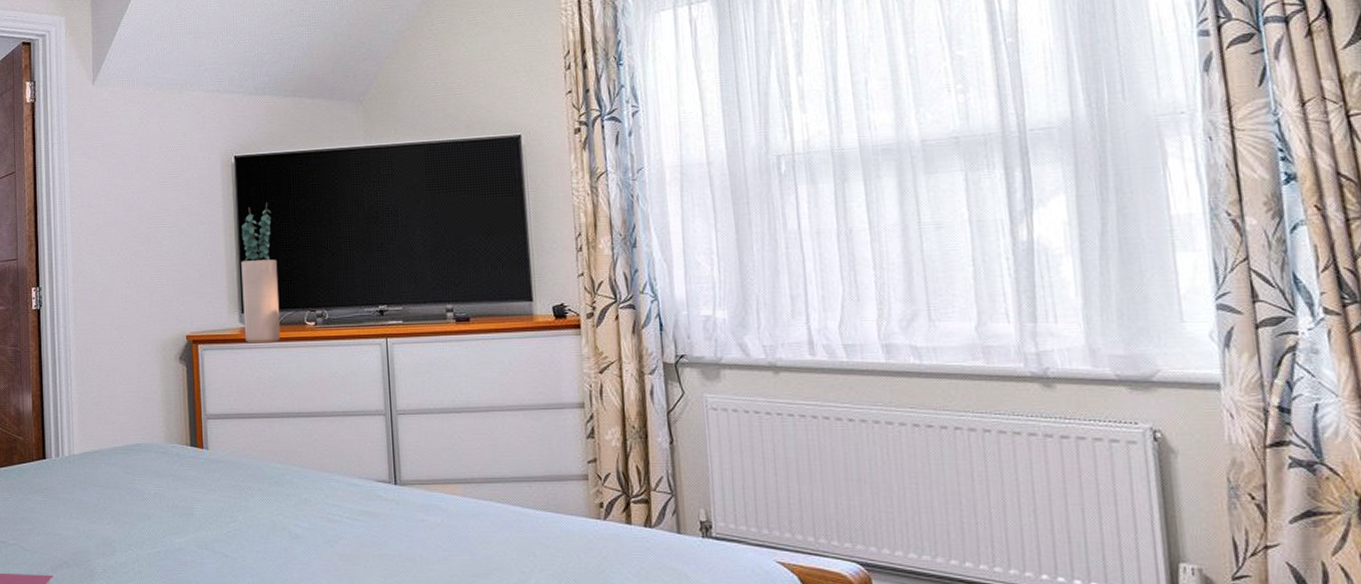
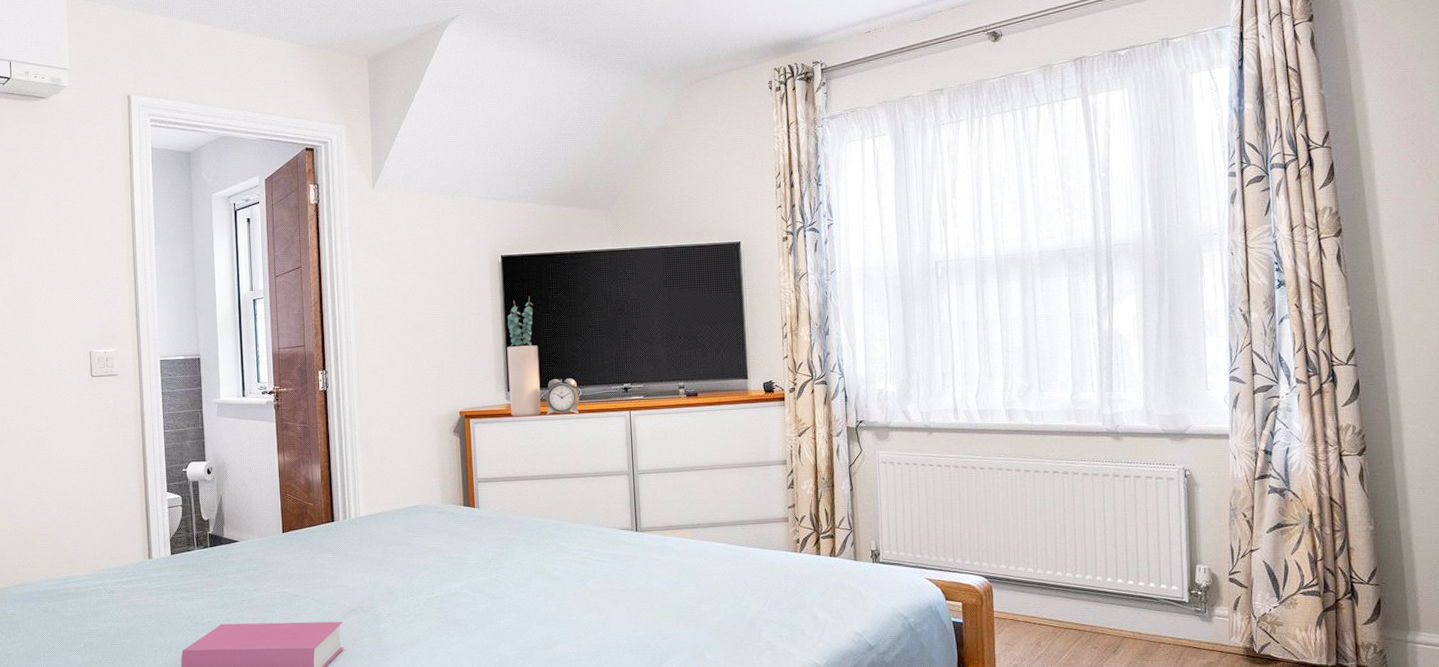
alarm clock: none [286,298,326,342] -> present [545,378,580,416]

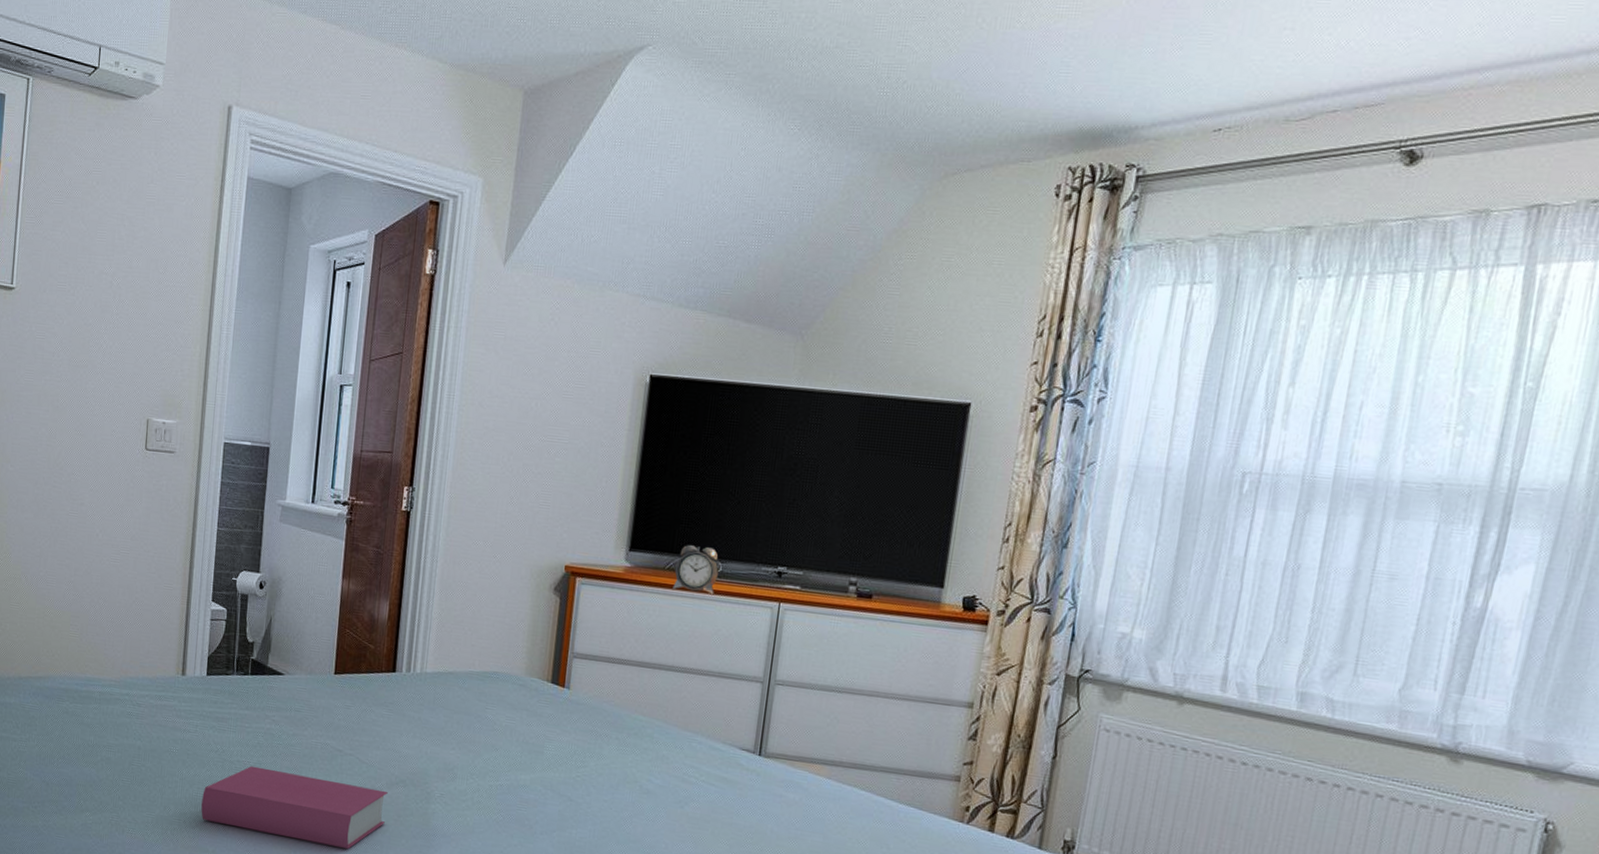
vase: present [507,296,542,418] -> none [627,433,680,589]

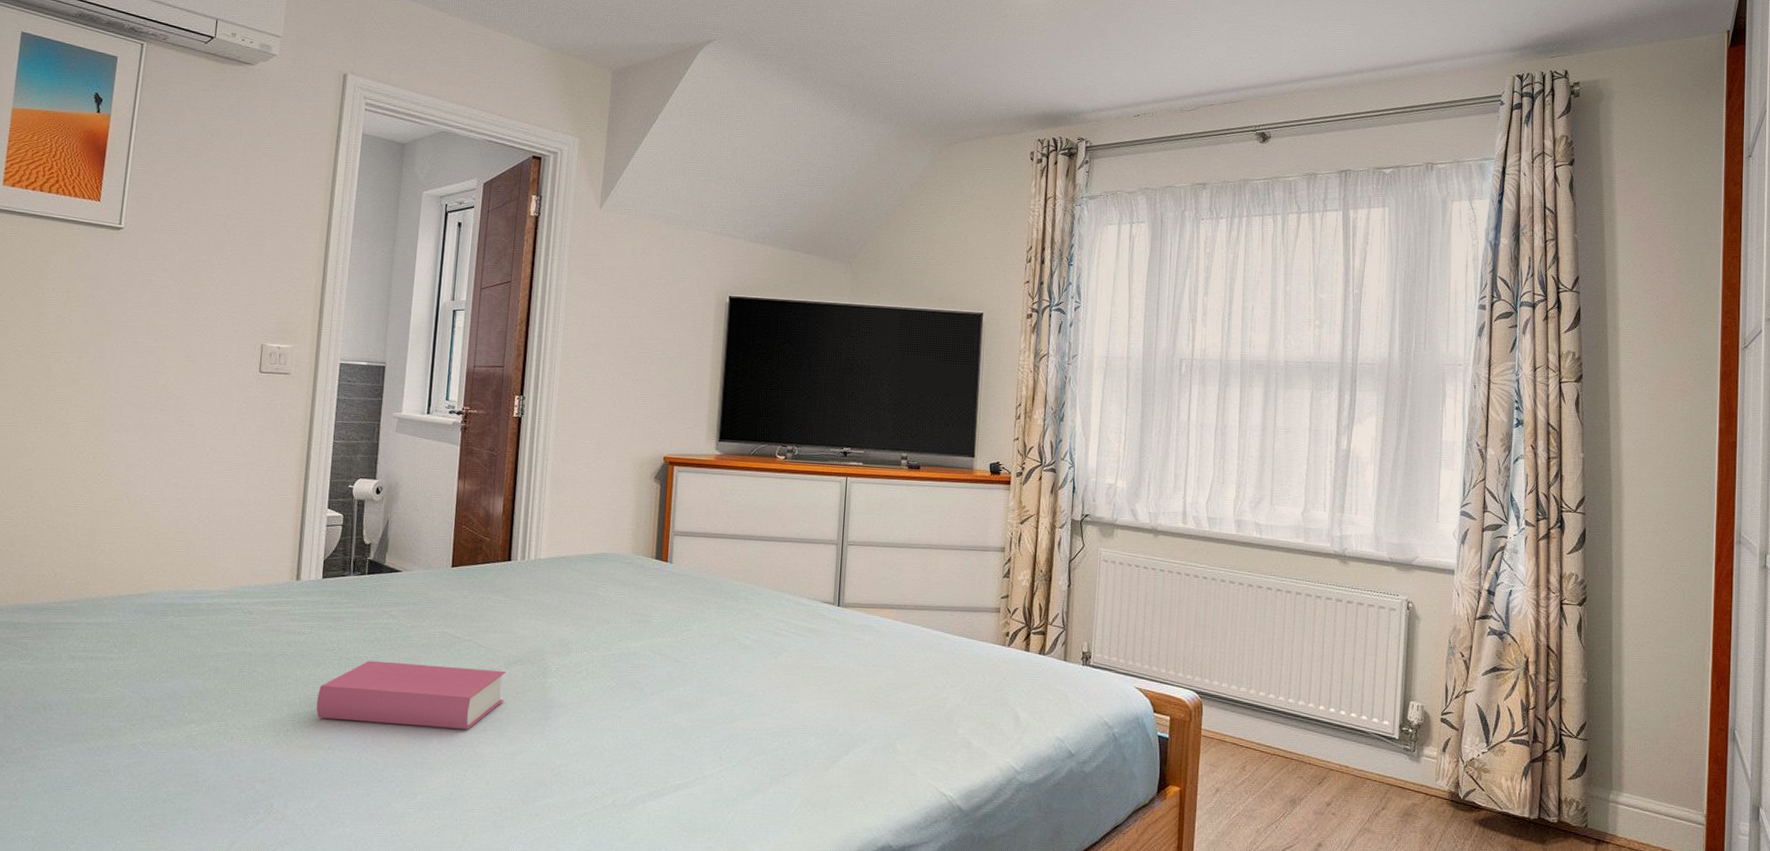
alarm clock: present [672,544,719,595] -> none [757,433,795,474]

